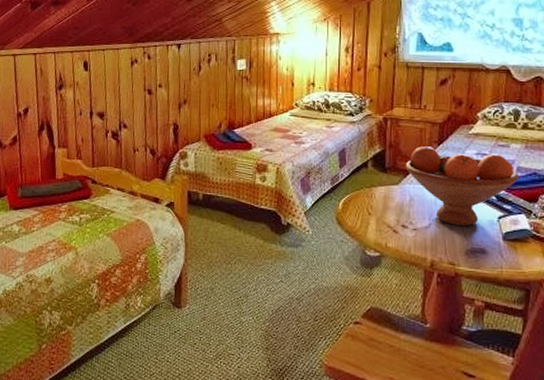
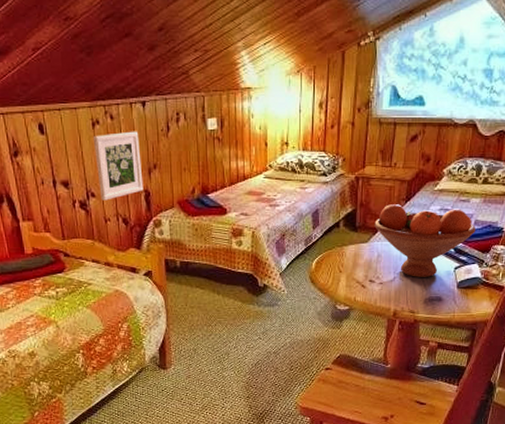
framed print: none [130,69,173,132] -> present [93,131,144,201]

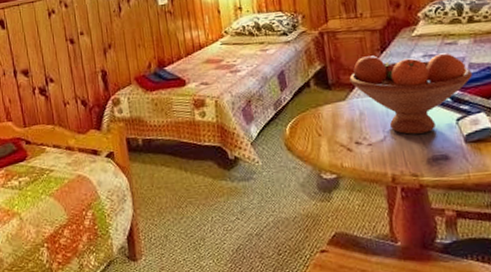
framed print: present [93,131,144,201] -> none [49,15,100,85]

